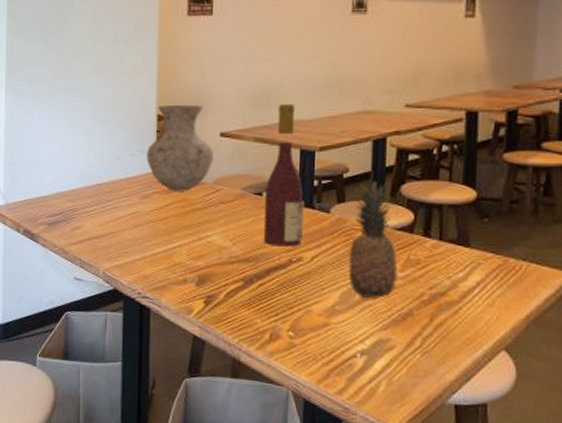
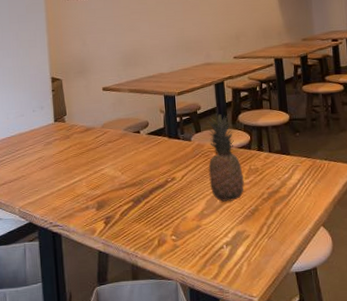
vase: present [146,104,213,191] -> none [45,68,99,137]
wine bottle: present [263,103,304,247] -> none [141,61,174,172]

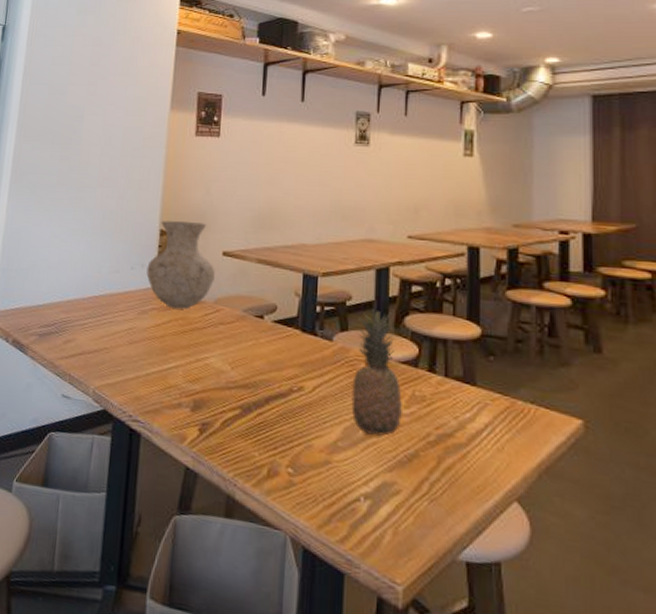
vase: none [45,68,99,137] -> present [146,220,215,309]

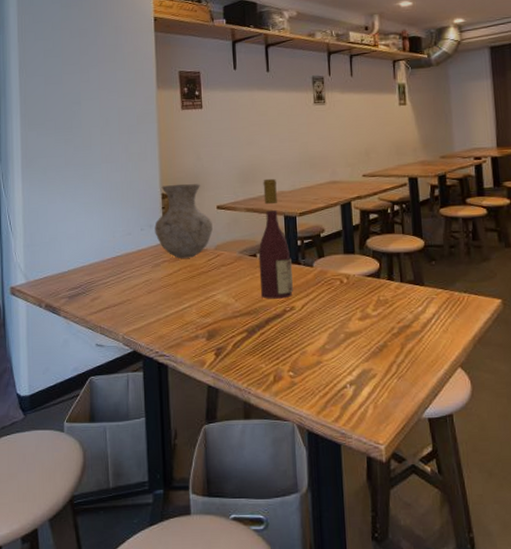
wine bottle: none [263,226,306,375] -> present [258,178,293,299]
fruit: present [351,309,404,437] -> none [330,235,372,336]

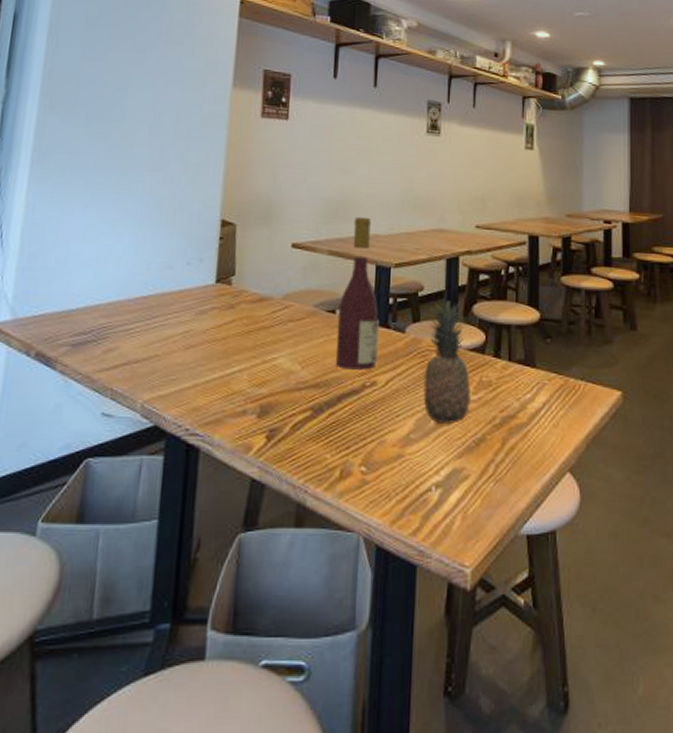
vase: present [154,183,213,259] -> none [205,210,284,307]
fruit: none [330,235,372,336] -> present [423,298,472,425]

